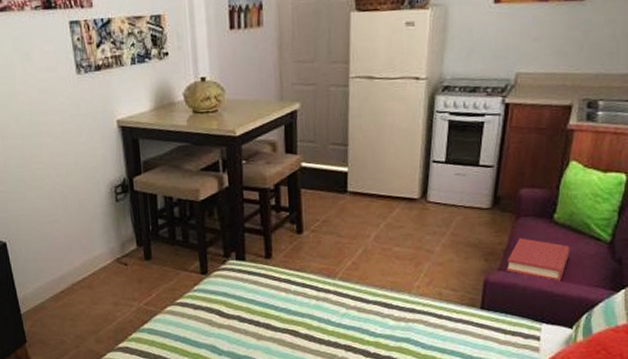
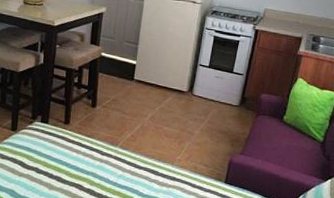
hardback book: present [506,238,570,282] -> none [246,131,294,168]

